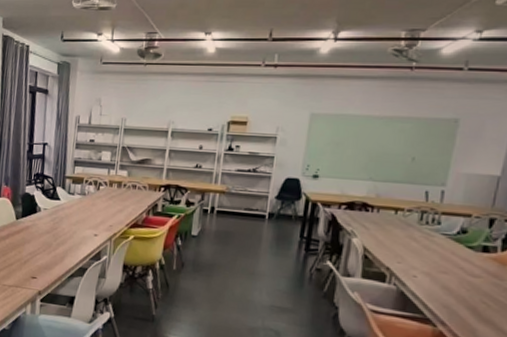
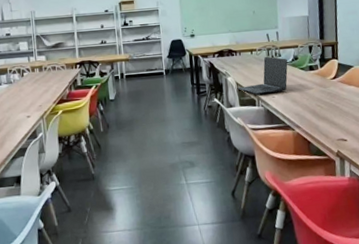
laptop: none [365,220,449,272] -> present [238,56,288,95]

